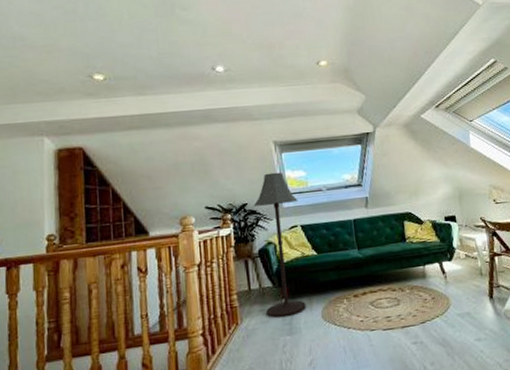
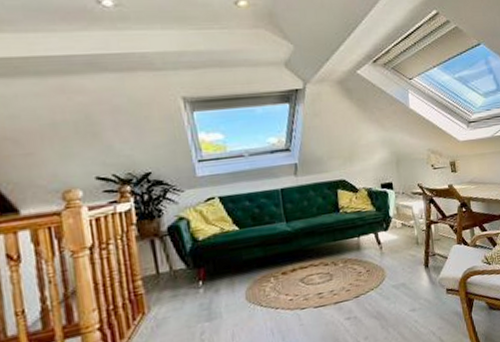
floor lamp: present [253,172,306,319] -> none [159,134,227,304]

